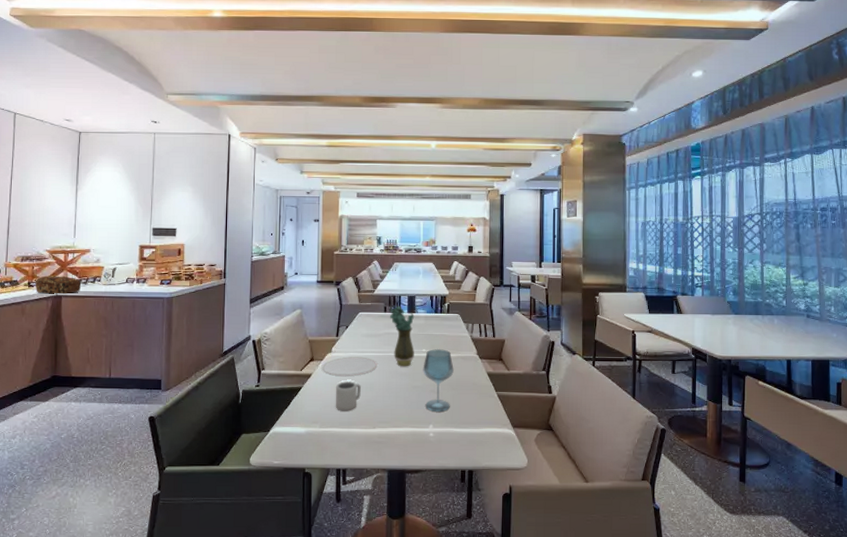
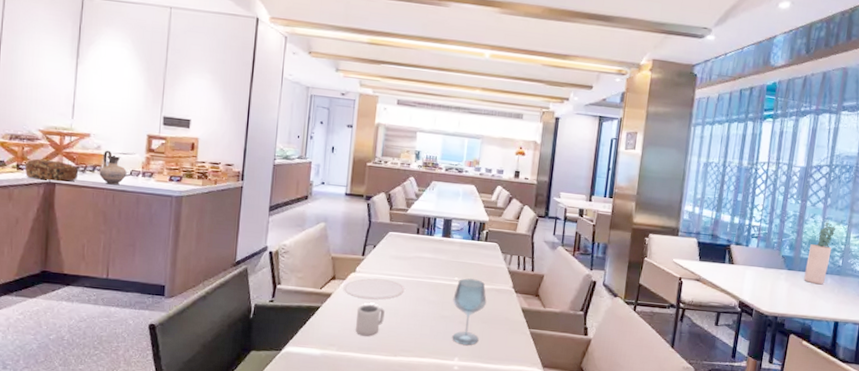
jug: none [99,262,123,293] -> present [99,150,127,185]
vase: present [389,304,415,367] -> none [422,226,450,295]
vase: none [751,264,776,326] -> present [804,220,836,285]

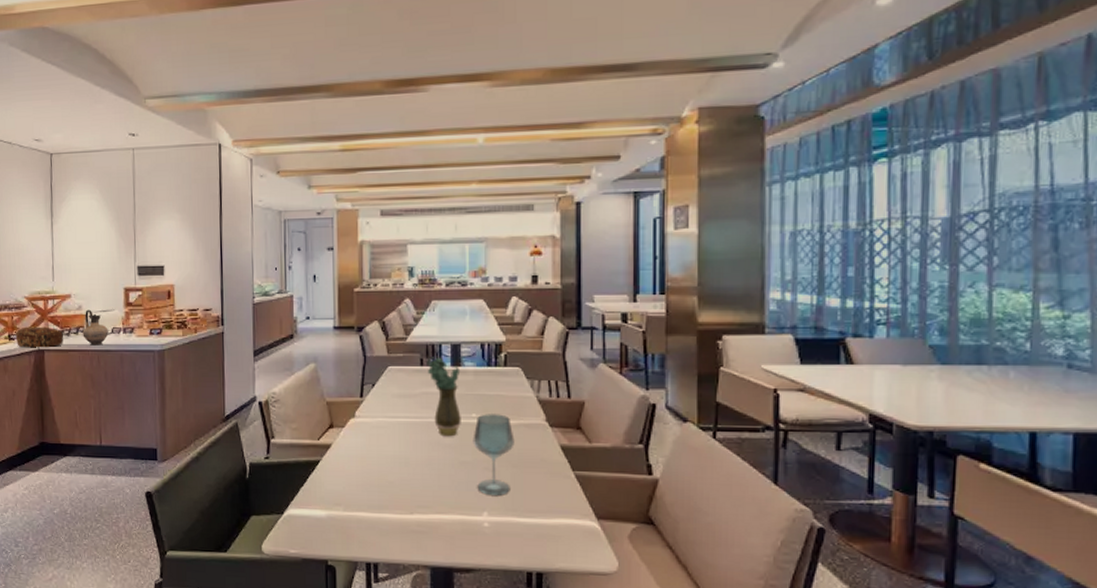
plate: present [343,278,405,300] -> none [343,423,414,449]
cup: present [356,304,385,336] -> none [361,454,394,492]
vase: none [422,226,450,295] -> present [427,355,461,437]
vase: present [804,220,836,285] -> none [969,287,1014,381]

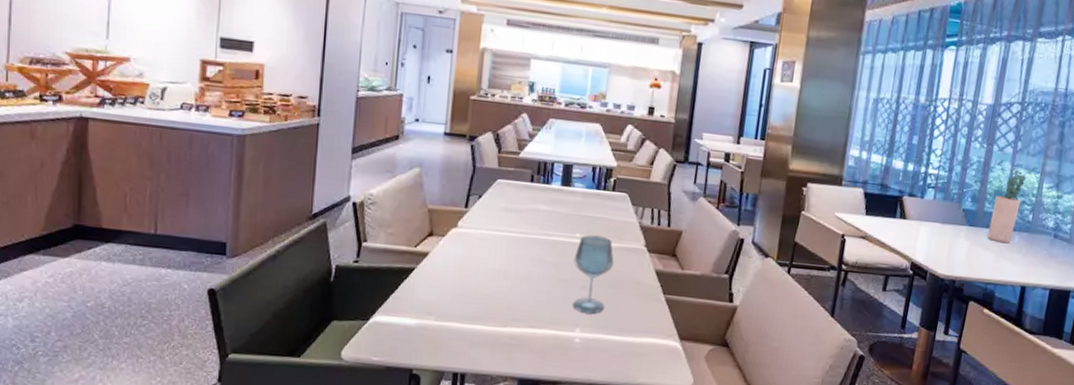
bread loaf: present [15,326,63,348] -> none [49,88,116,117]
jug: present [82,309,108,345] -> none [142,78,176,121]
vase: present [427,355,461,437] -> none [537,172,570,254]
vase: none [969,287,1014,381] -> present [987,167,1027,244]

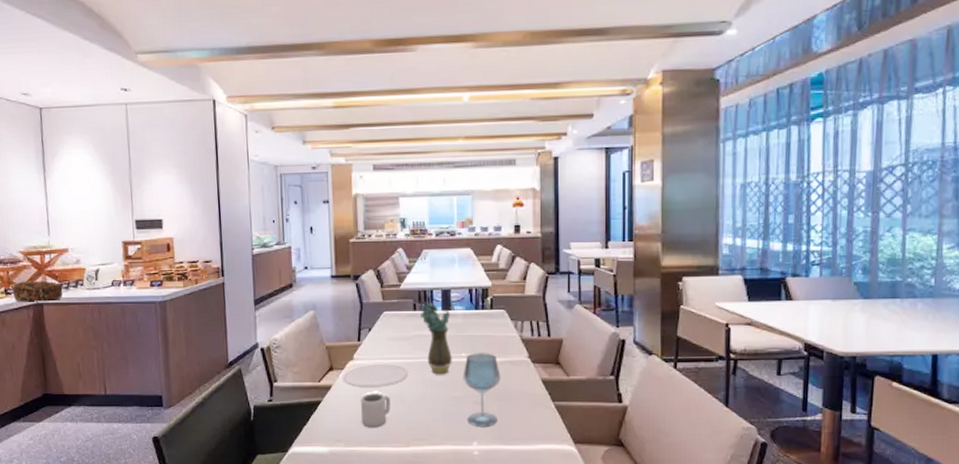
bread loaf: none [49,88,116,117] -> present [12,280,63,302]
plate: none [442,234,516,261] -> present [342,364,408,388]
cup: none [458,265,493,303] -> present [360,393,391,428]
vase: none [537,172,570,254] -> present [419,301,452,375]
vase: present [987,167,1027,244] -> none [886,231,923,312]

